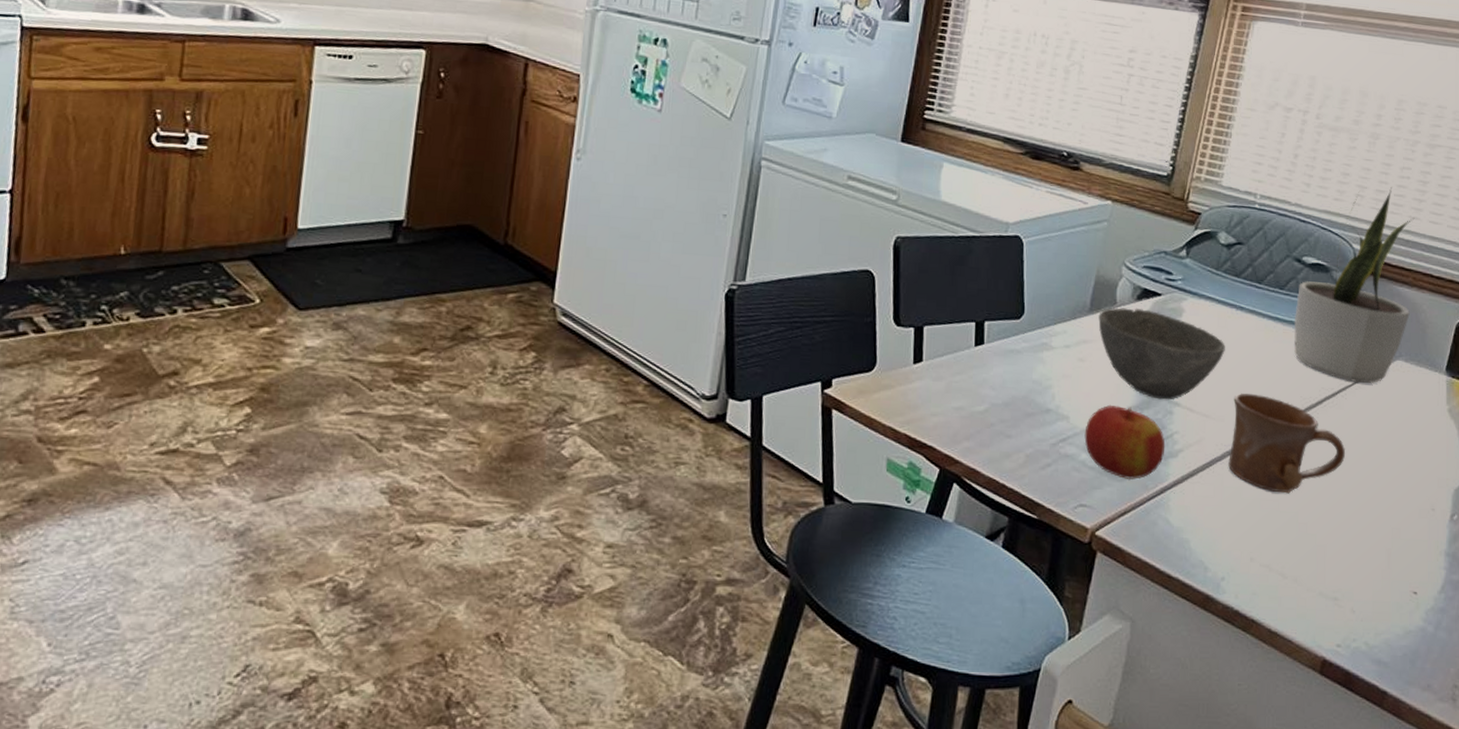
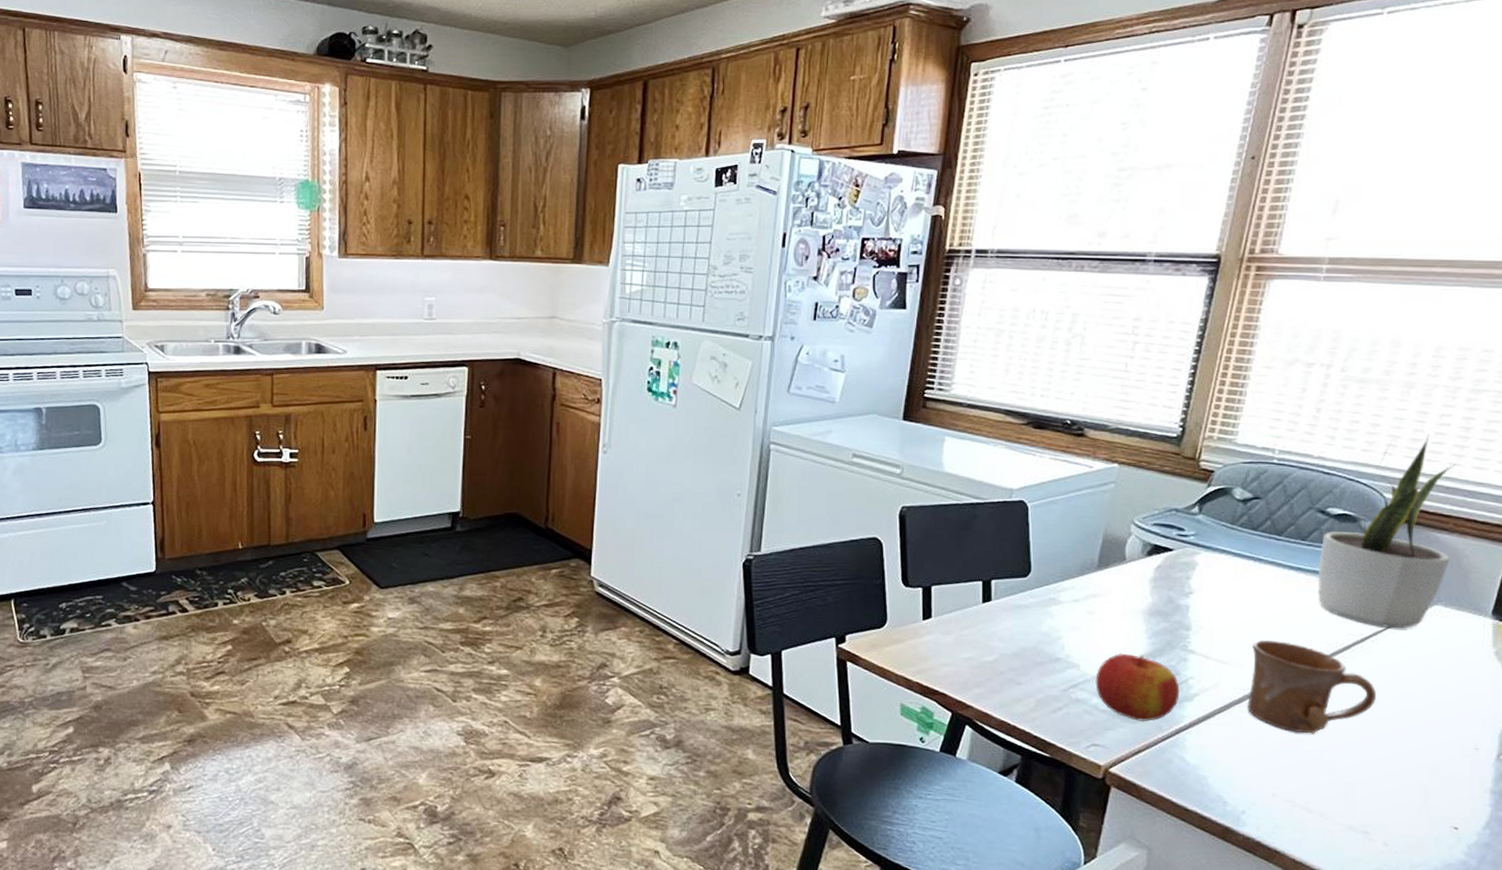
bowl: present [1098,307,1225,400] -> none [1107,563,1243,648]

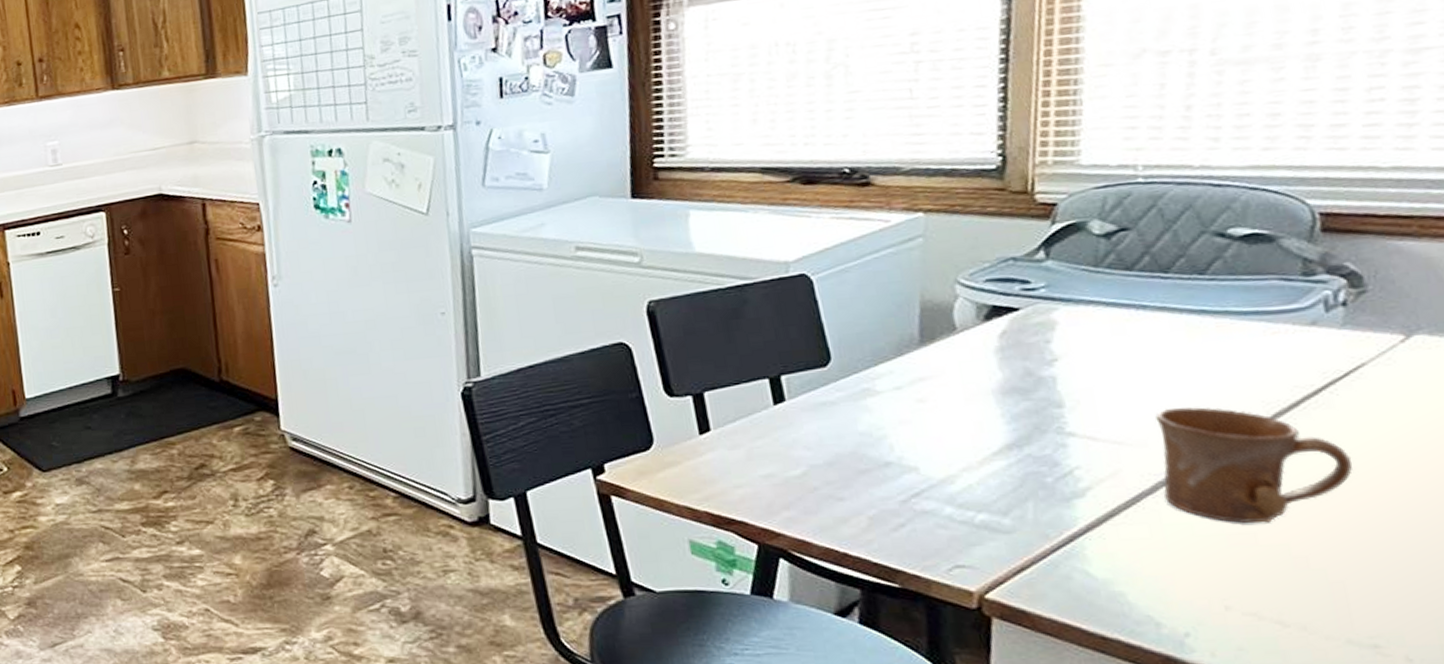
apple: present [1095,653,1180,722] -> none [943,446,1065,531]
potted plant: present [1317,435,1456,629] -> none [1228,117,1424,373]

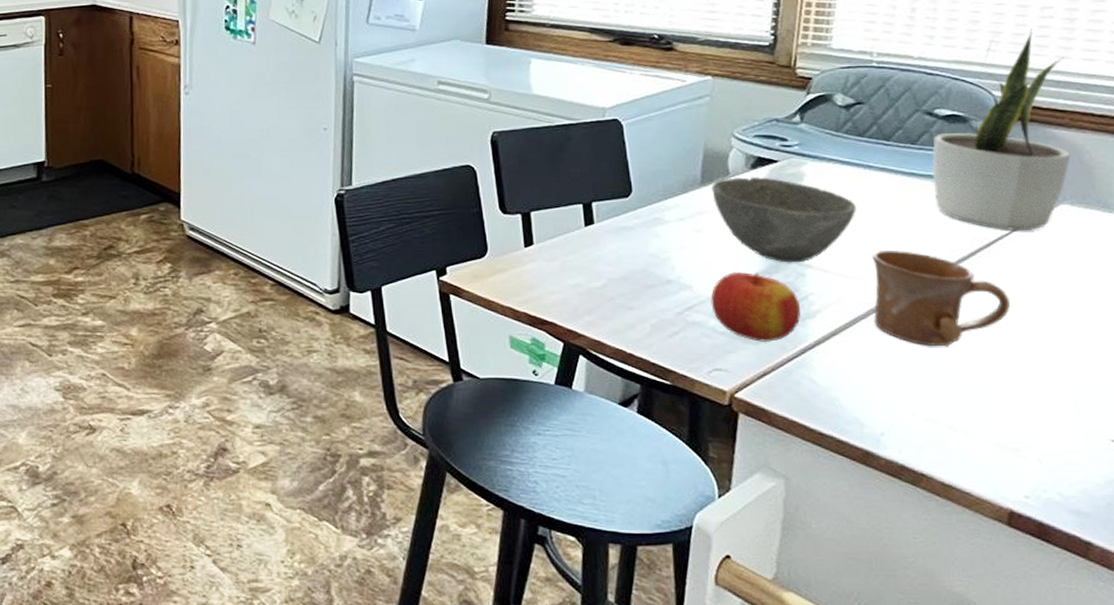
bowl: none [934,329,1130,432] -> present [711,177,857,263]
apple: none [943,446,1065,531] -> present [710,271,801,343]
potted plant: none [1228,117,1424,373] -> present [931,29,1071,231]

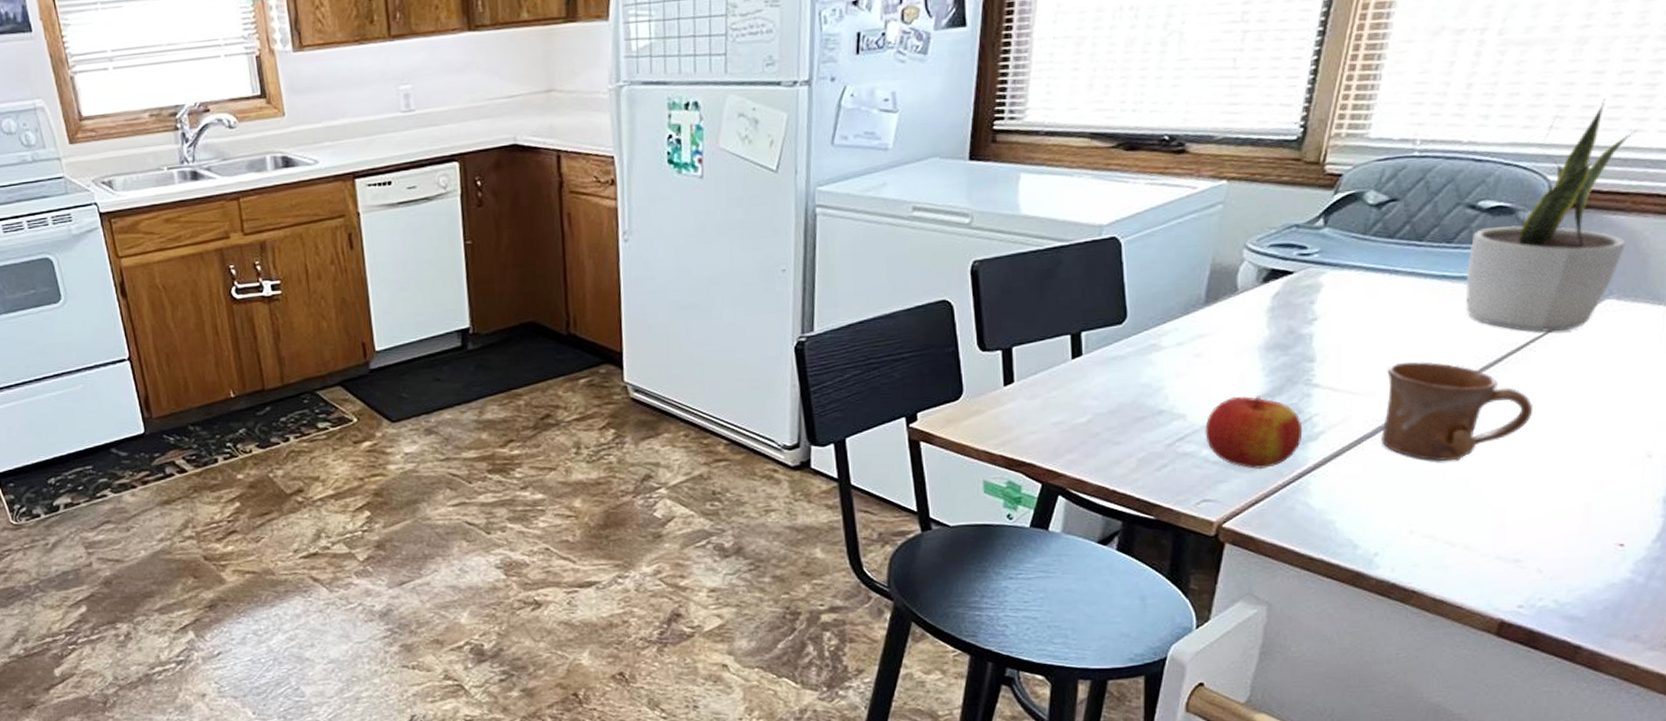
bowl: present [711,177,857,263] -> none [1216,291,1376,384]

